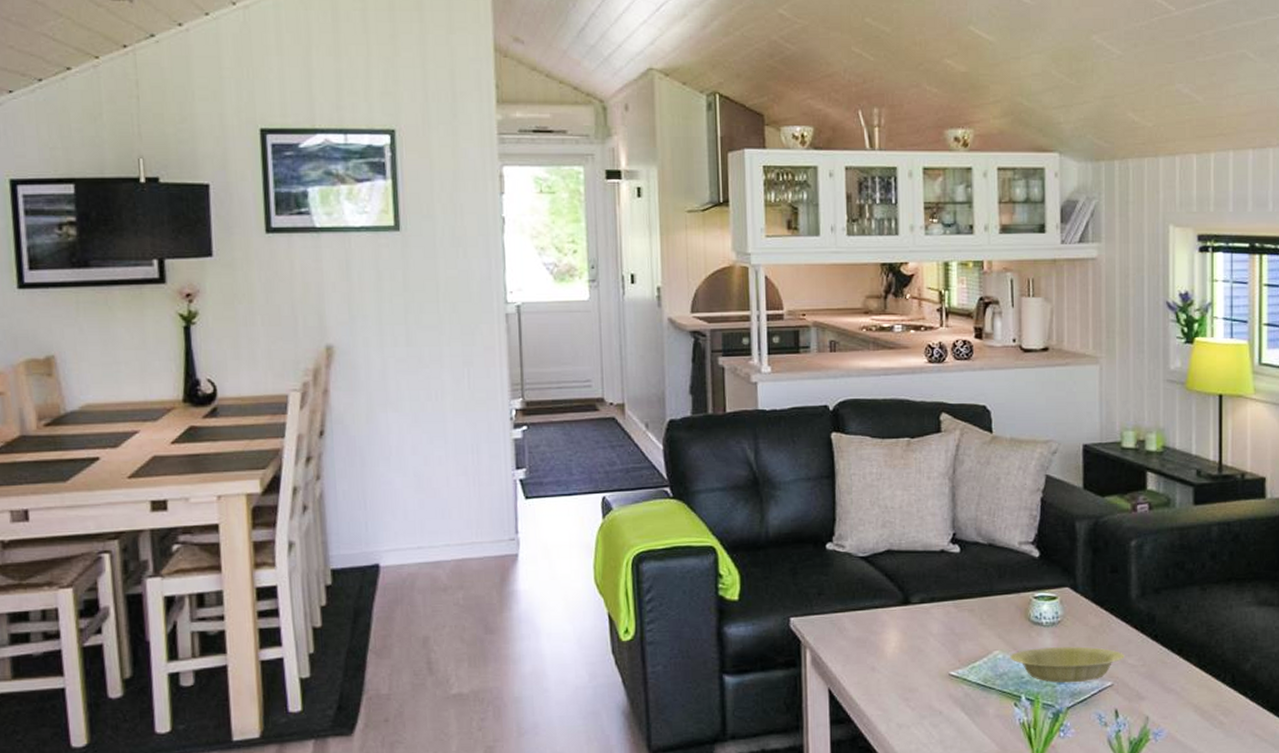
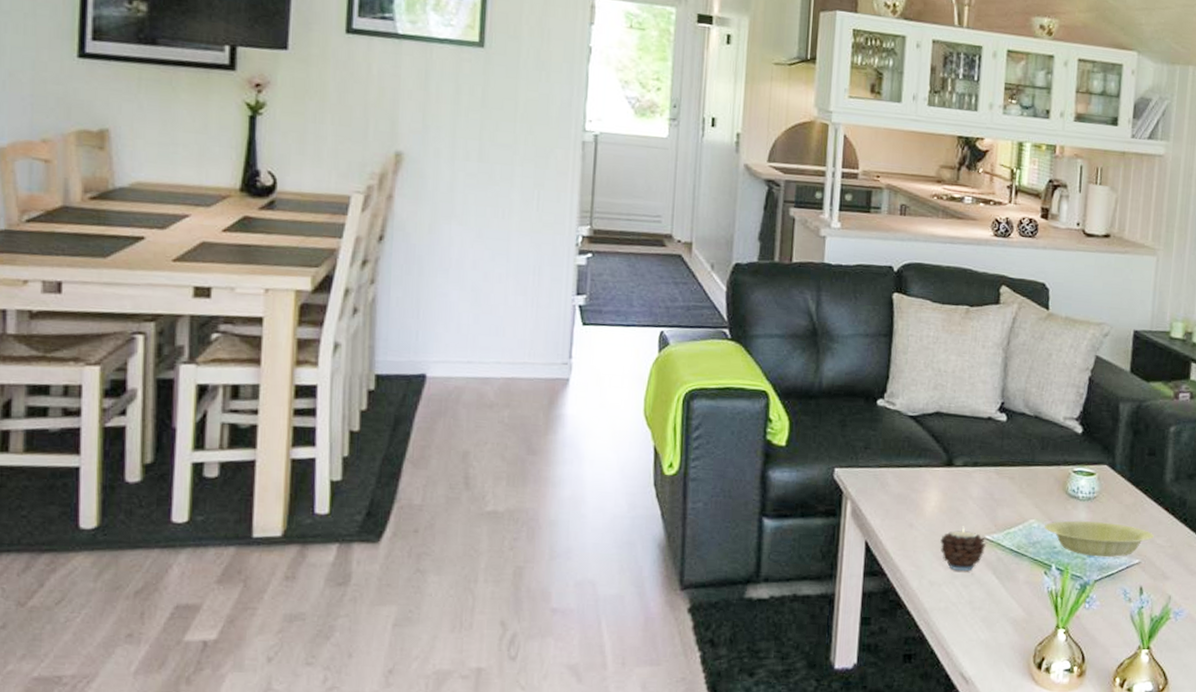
candle: none [904,664,951,711] -> present [940,526,986,572]

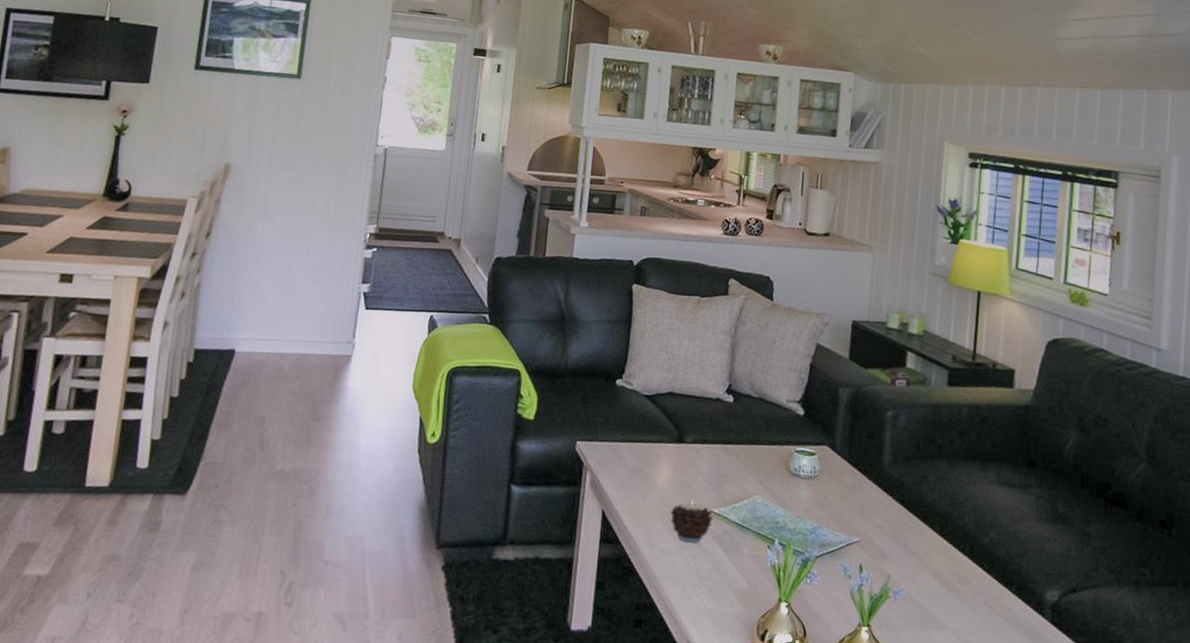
bowl: present [1045,520,1154,558] -> none [768,497,873,535]

